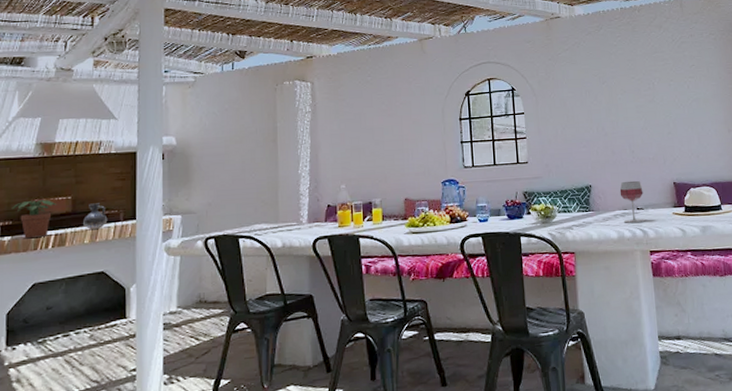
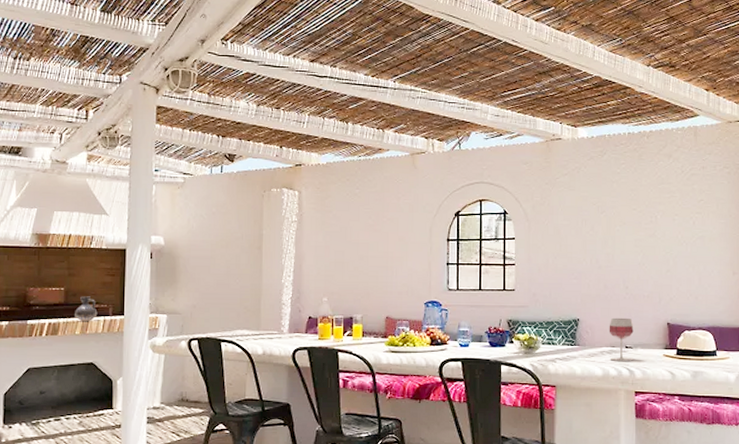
potted plant: present [12,200,56,239] -> none [9,289,50,325]

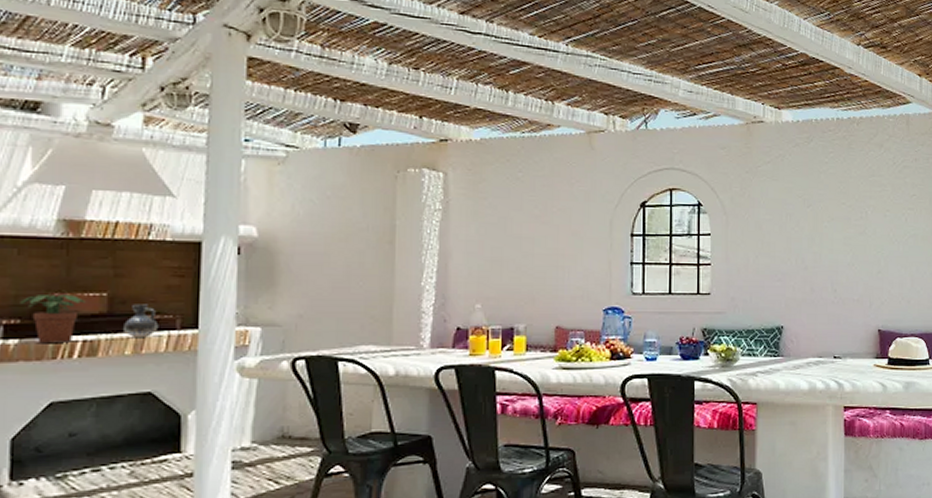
potted plant: none [9,289,50,325] -> present [20,295,85,344]
wineglass: present [609,317,634,362] -> none [815,324,843,374]

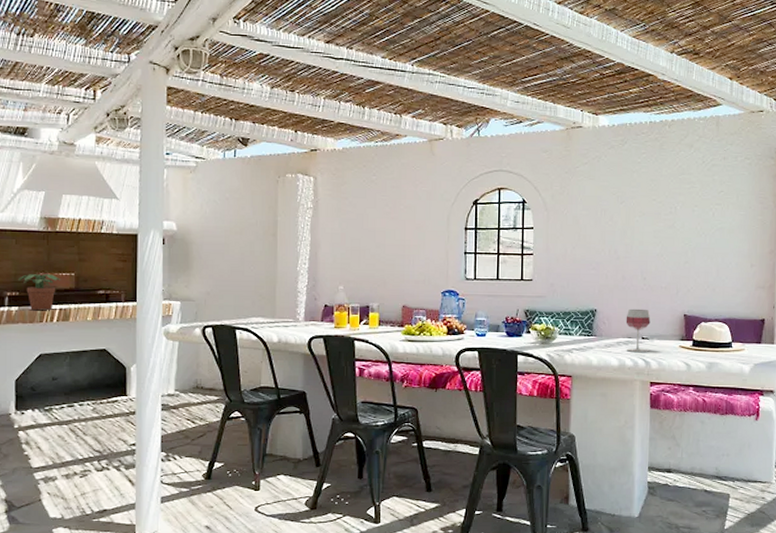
ceramic jug: present [122,304,159,339] -> none [85,282,110,308]
wineglass: none [815,324,843,374] -> present [626,308,651,353]

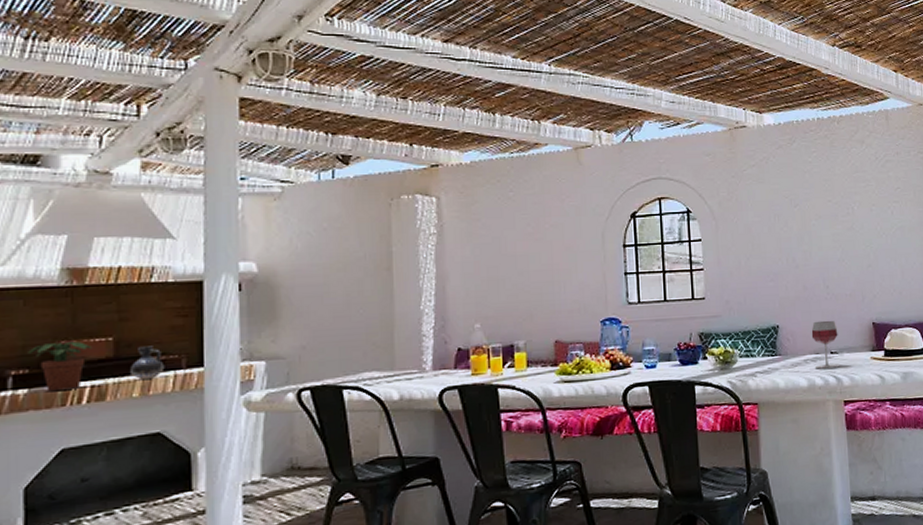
ceramic jug: none [85,282,110,308] -> present [129,346,165,381]

